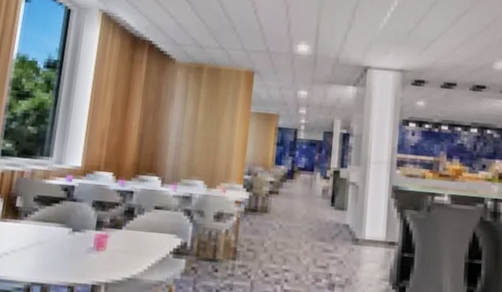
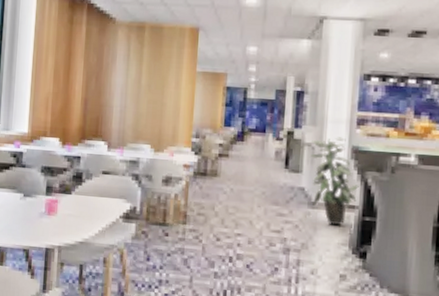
indoor plant: none [353,177,399,262] -> present [309,137,359,226]

